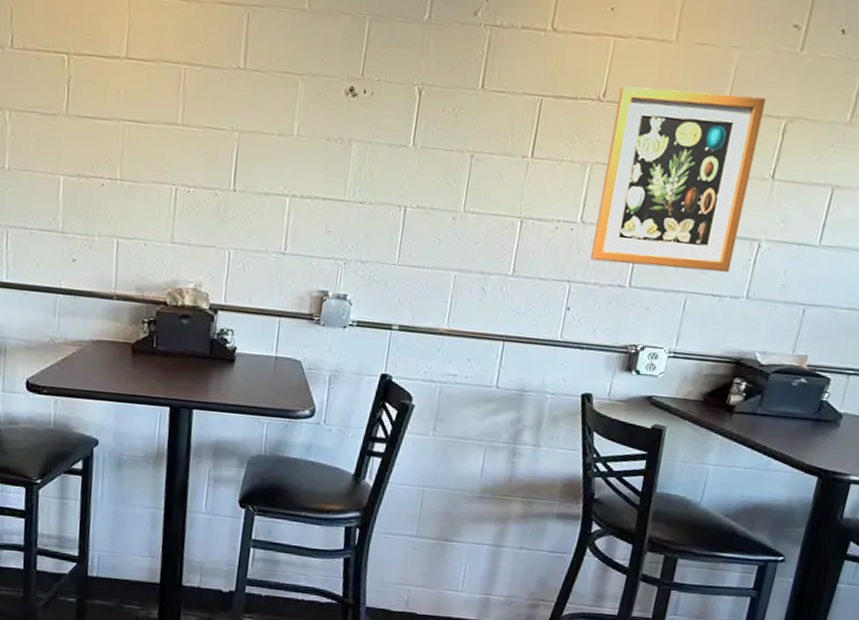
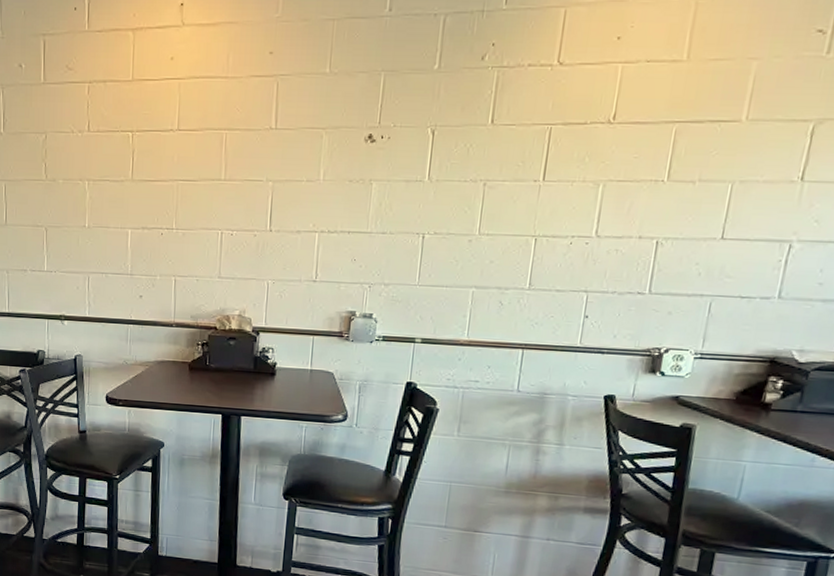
wall art: present [590,86,766,273] -> none [607,103,790,275]

